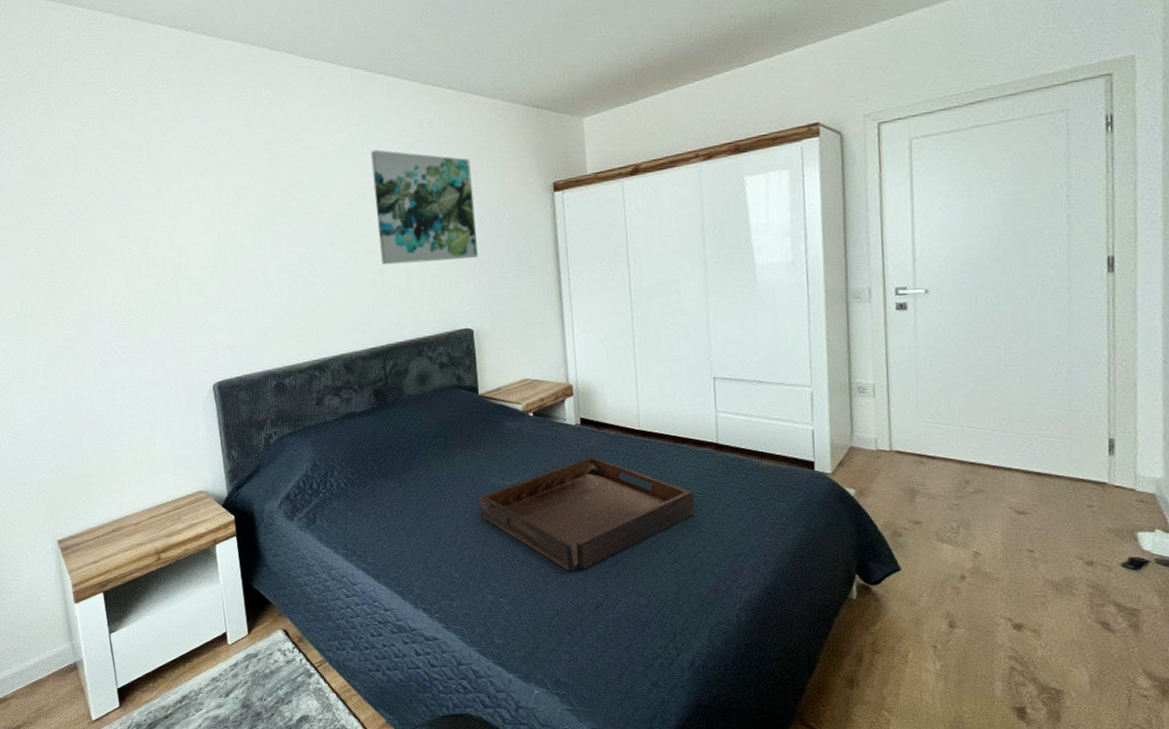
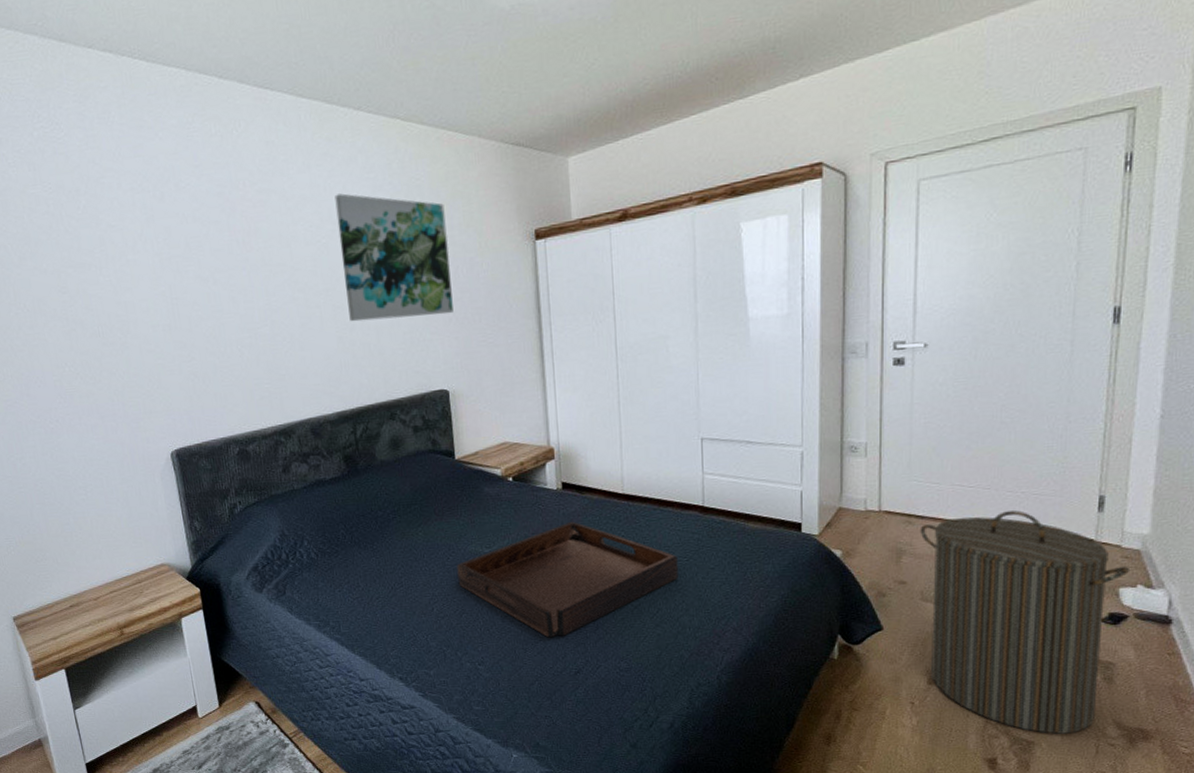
laundry hamper: none [931,452,1147,683] -> present [920,510,1131,734]

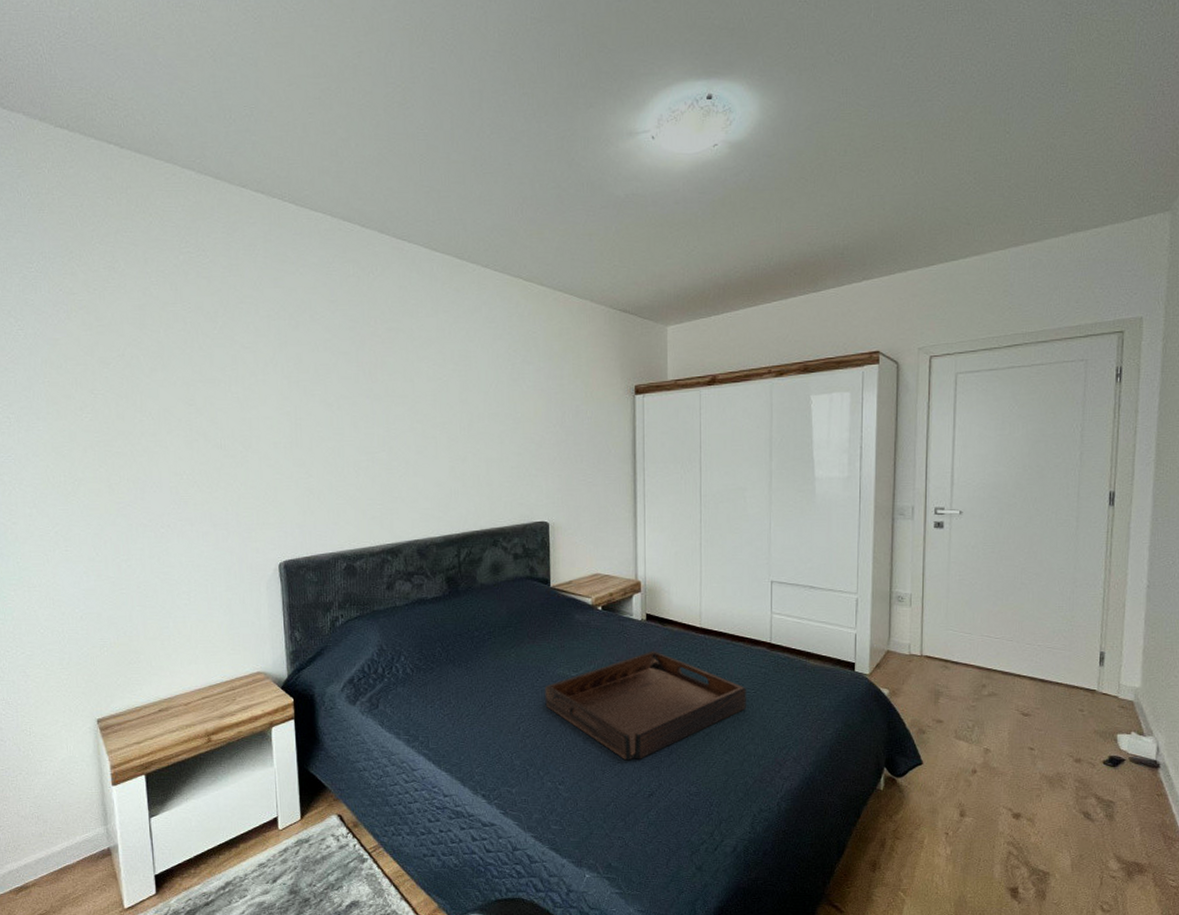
wall art: present [335,193,453,322] -> none [458,338,558,454]
laundry hamper: present [920,510,1131,734] -> none [954,661,1126,866]

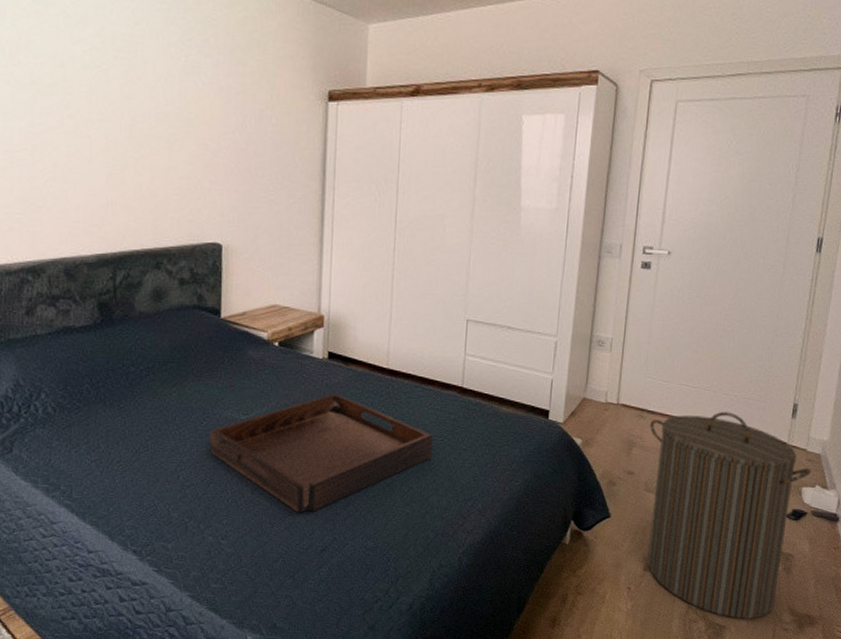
laundry hamper: none [954,661,1126,866] -> present [647,412,812,619]

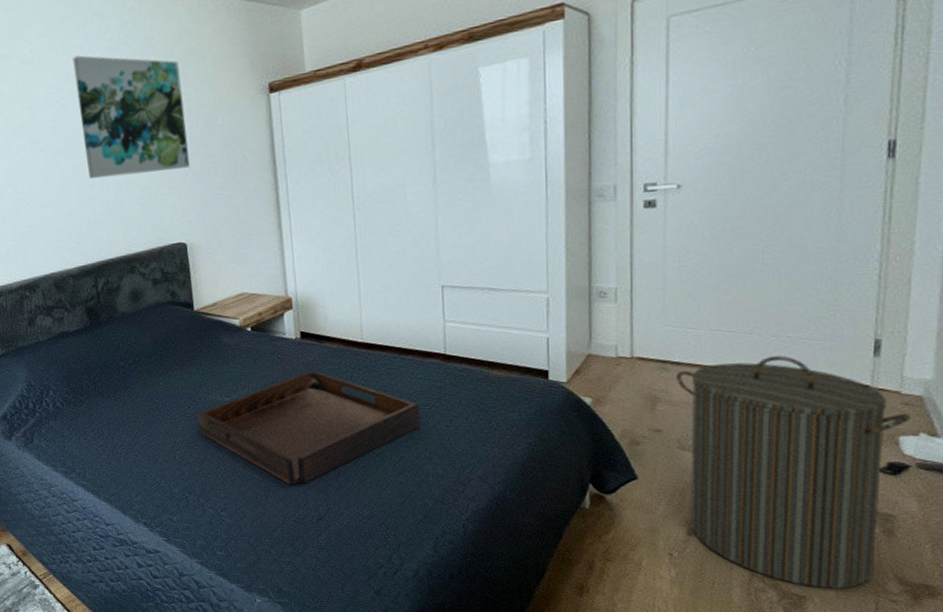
wall art: none [121,19,239,165] -> present [72,55,190,179]

